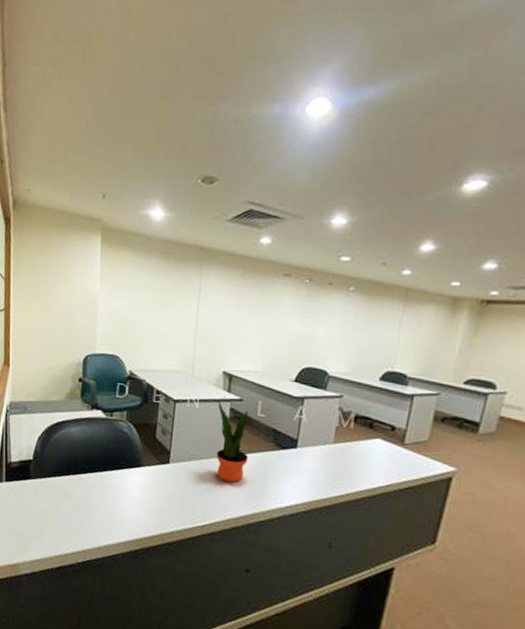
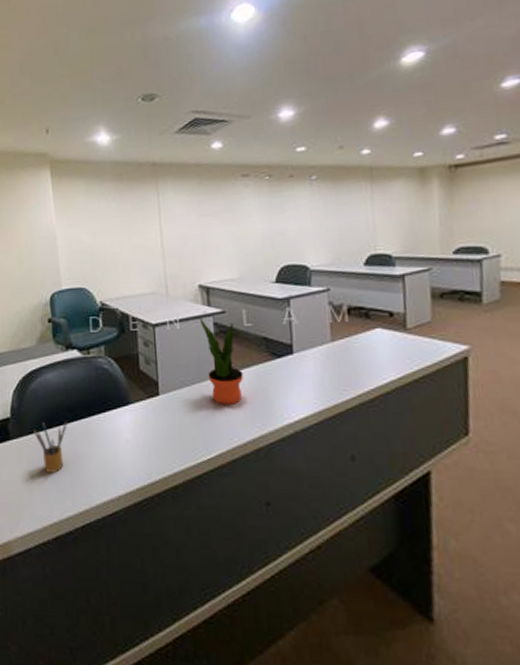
pencil box: none [51,469,83,514] -> present [33,421,67,473]

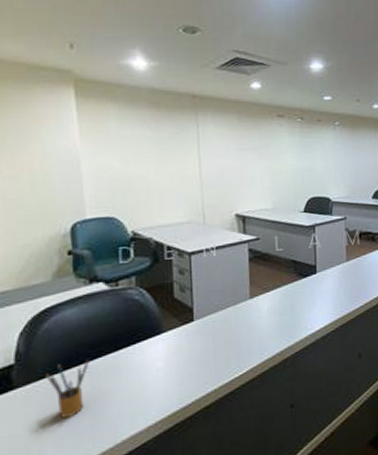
potted plant: present [199,316,243,406] -> none [235,243,274,324]

